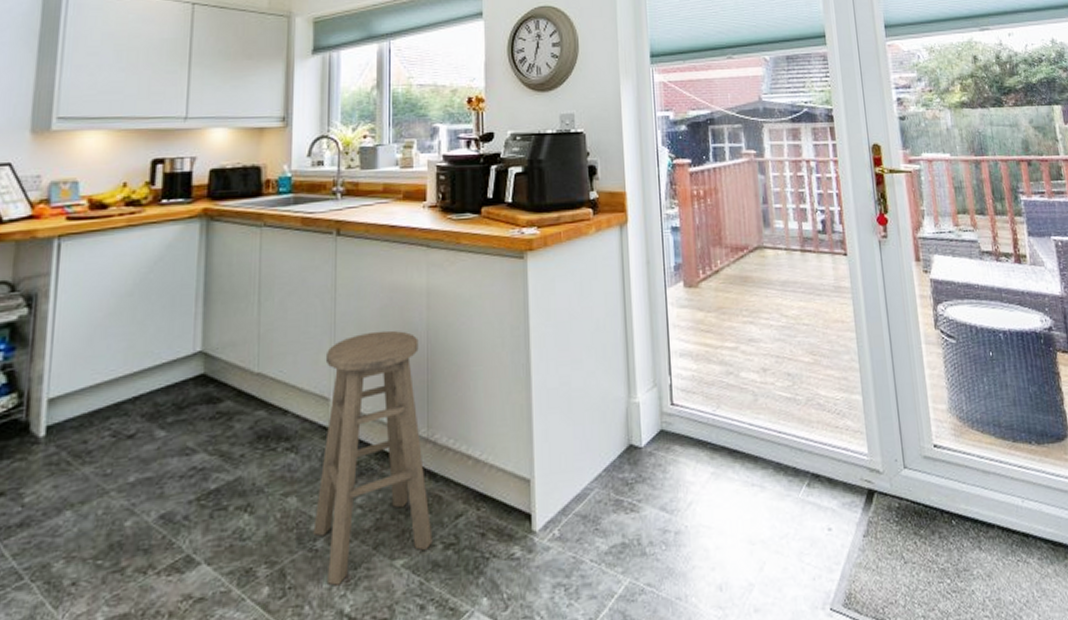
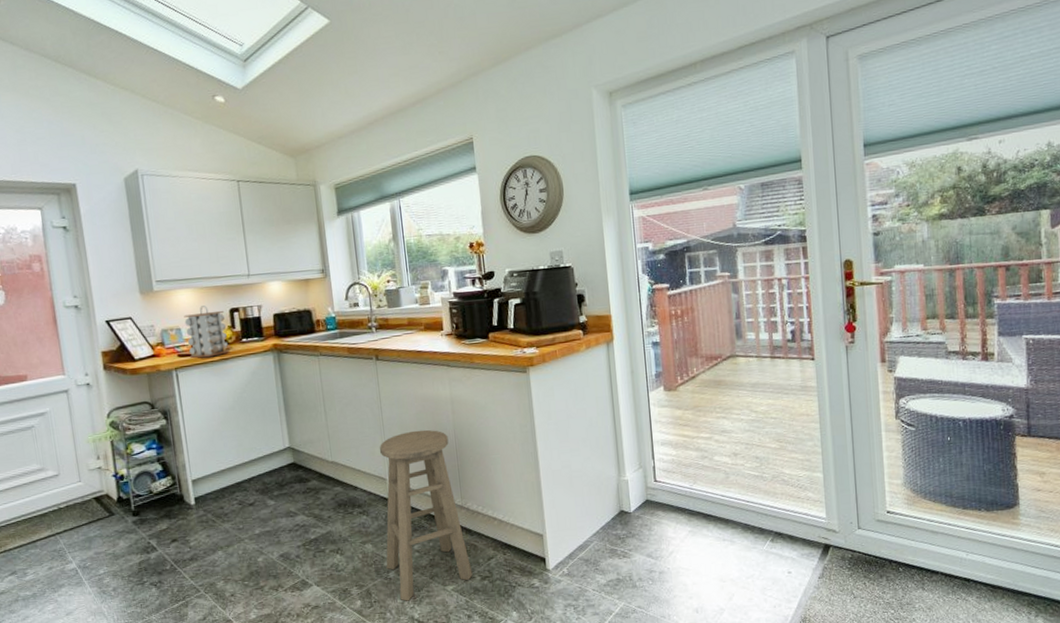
spice rack: none [84,153,145,223] -> present [184,306,230,359]

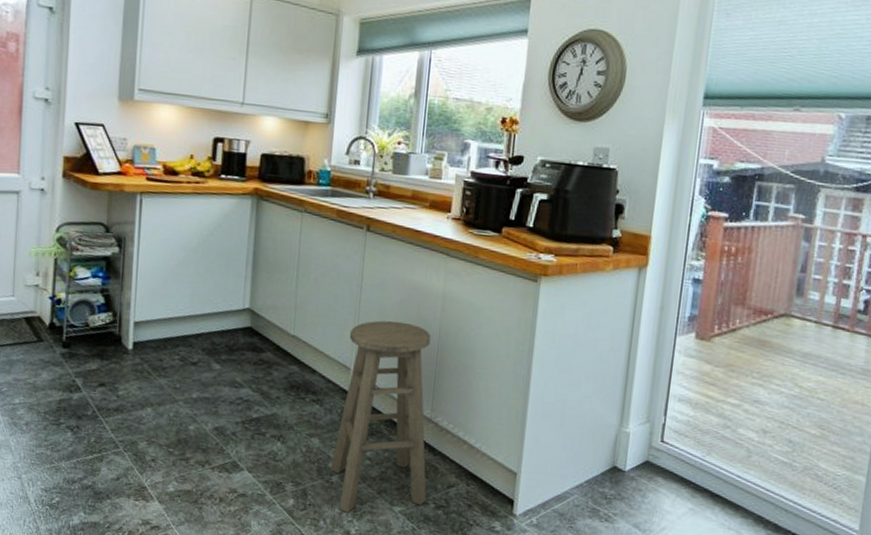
spice rack: present [184,306,230,359] -> none [160,128,208,189]

